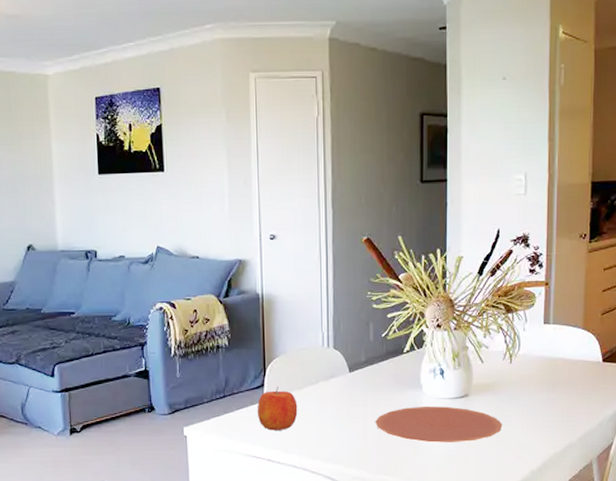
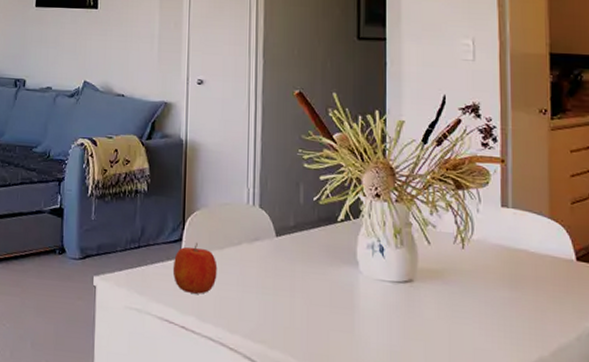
plate: present [375,405,503,443] -> none [304,286,456,338]

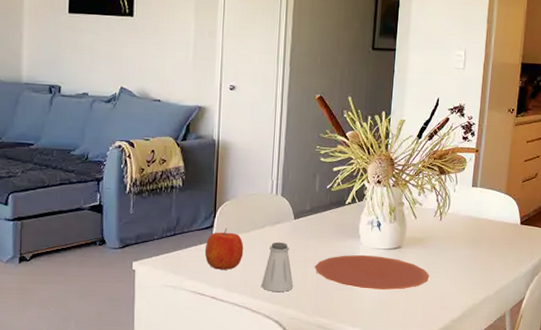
saltshaker: none [240,263,278,328] -> present [262,242,293,292]
plate: none [304,286,456,338] -> present [315,254,430,290]

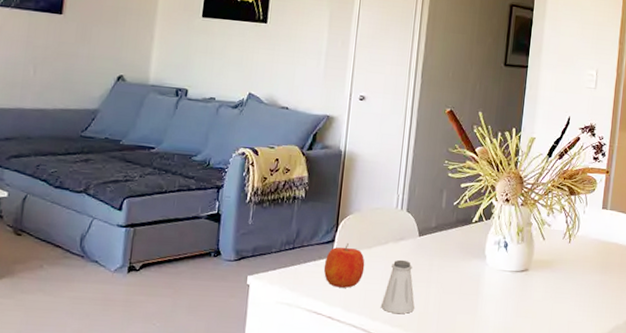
plate: present [315,254,430,290] -> none [438,276,557,316]

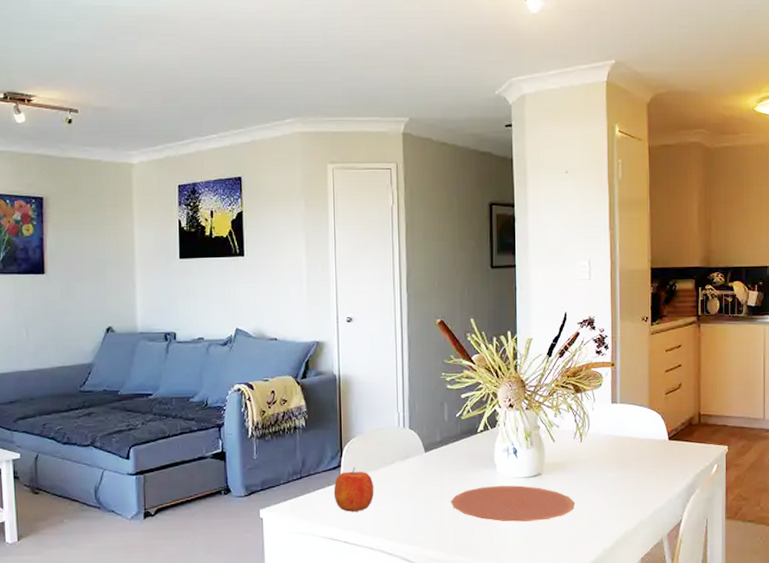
saltshaker: present [381,259,415,314] -> none [396,477,429,531]
plate: none [438,276,557,316] -> present [451,485,576,522]

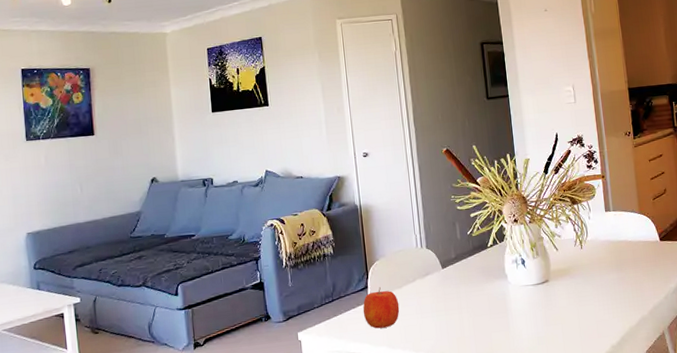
plate: present [451,485,576,522] -> none [469,292,582,327]

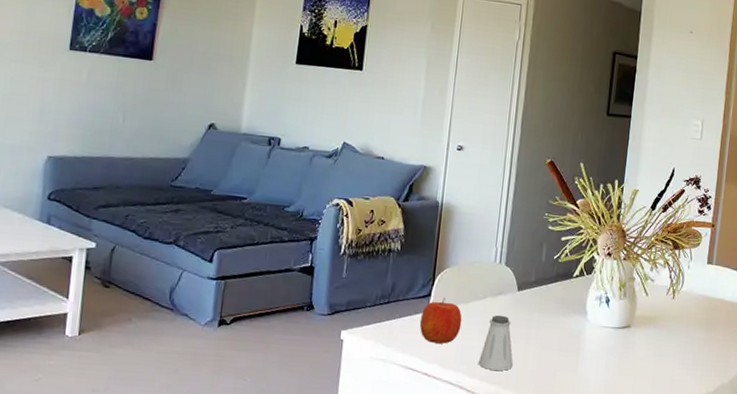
saltshaker: none [421,292,452,343] -> present [479,315,513,371]

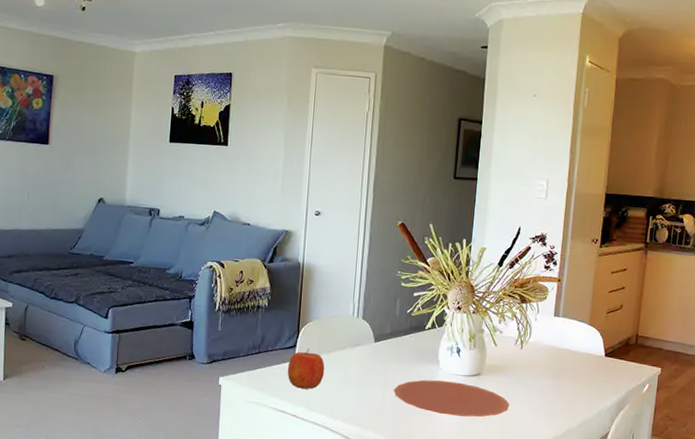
saltshaker: present [479,315,513,371] -> none [341,363,372,414]
plate: none [537,332,661,374] -> present [394,380,510,418]

